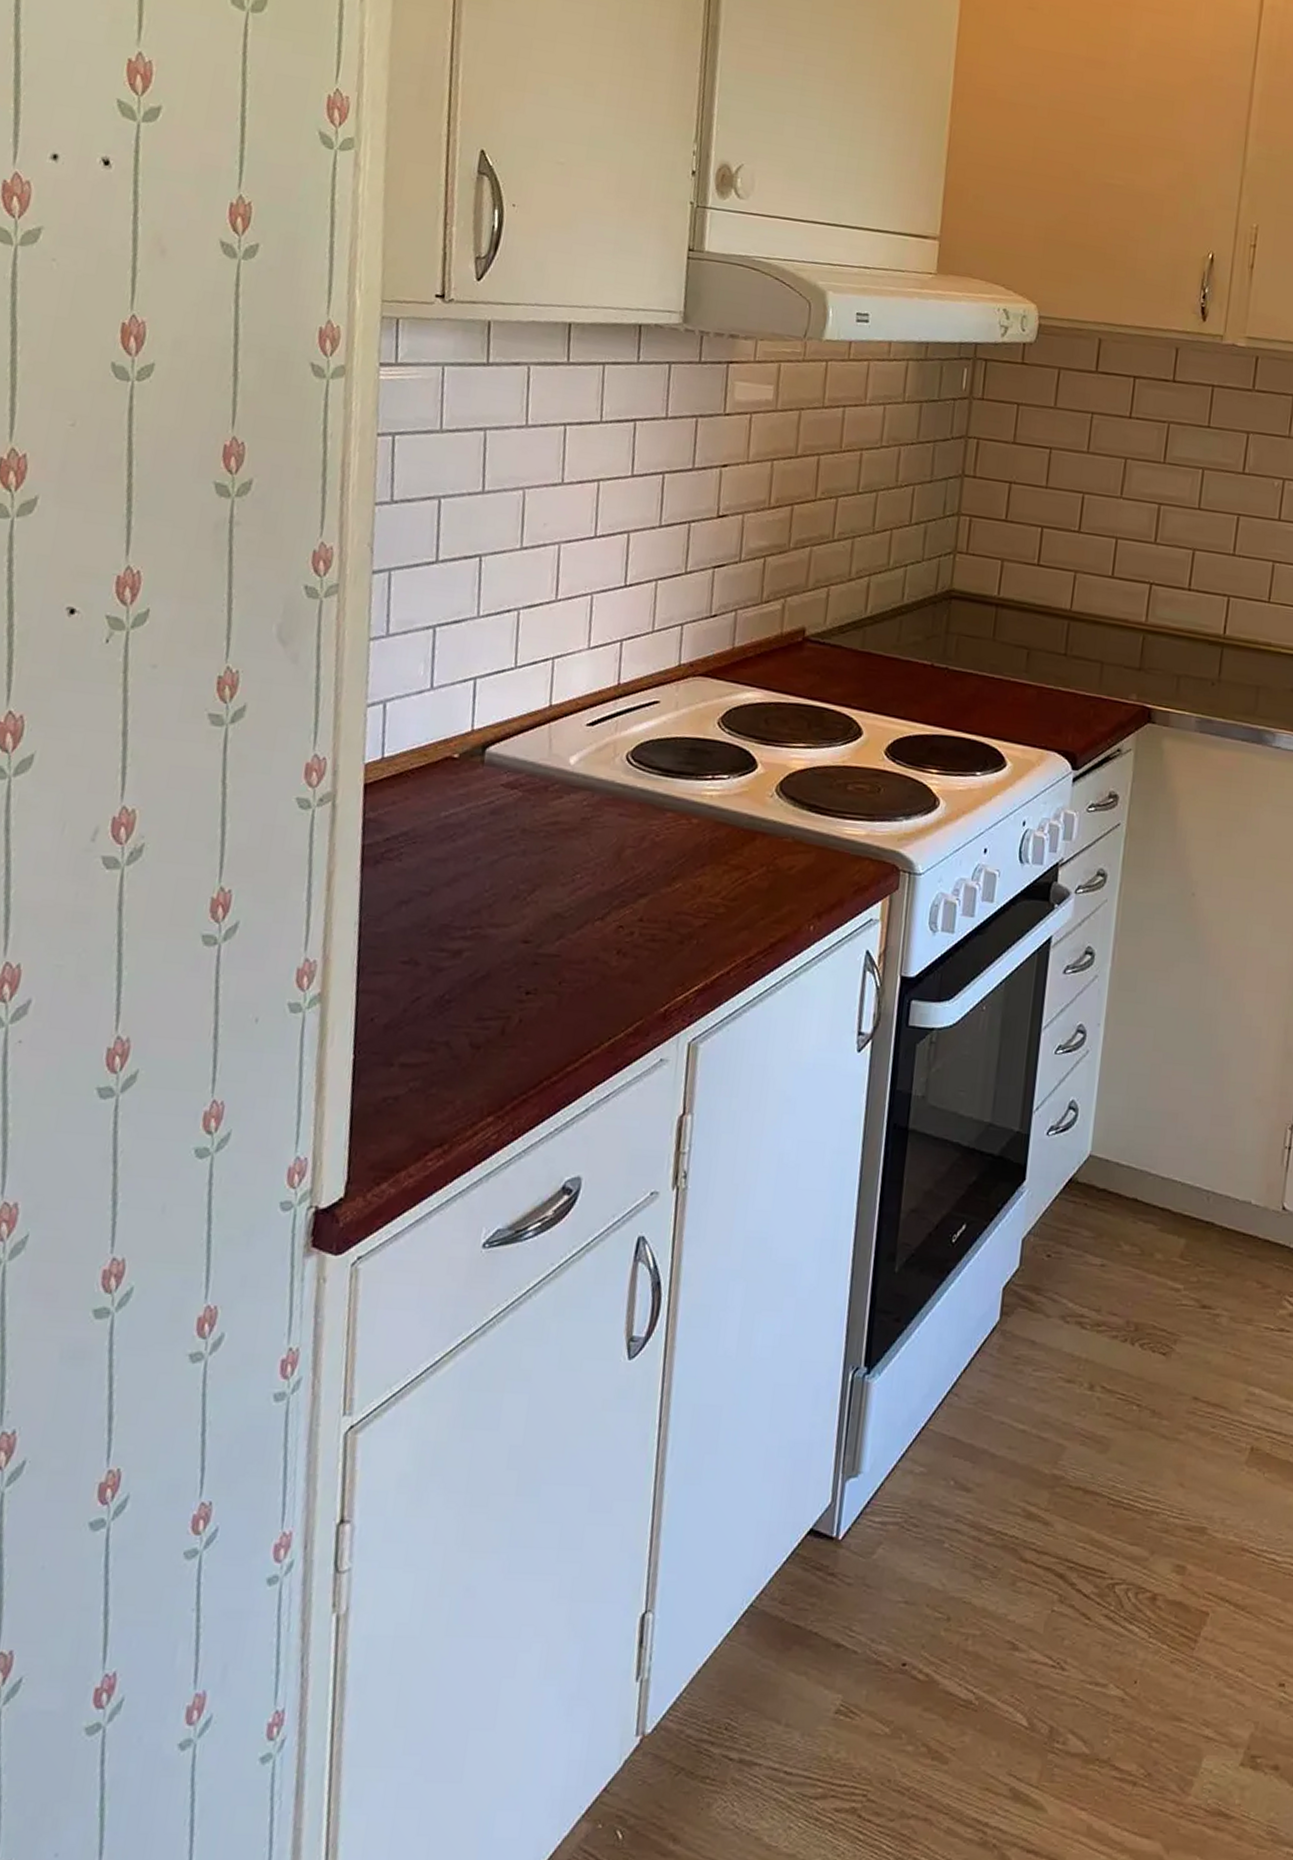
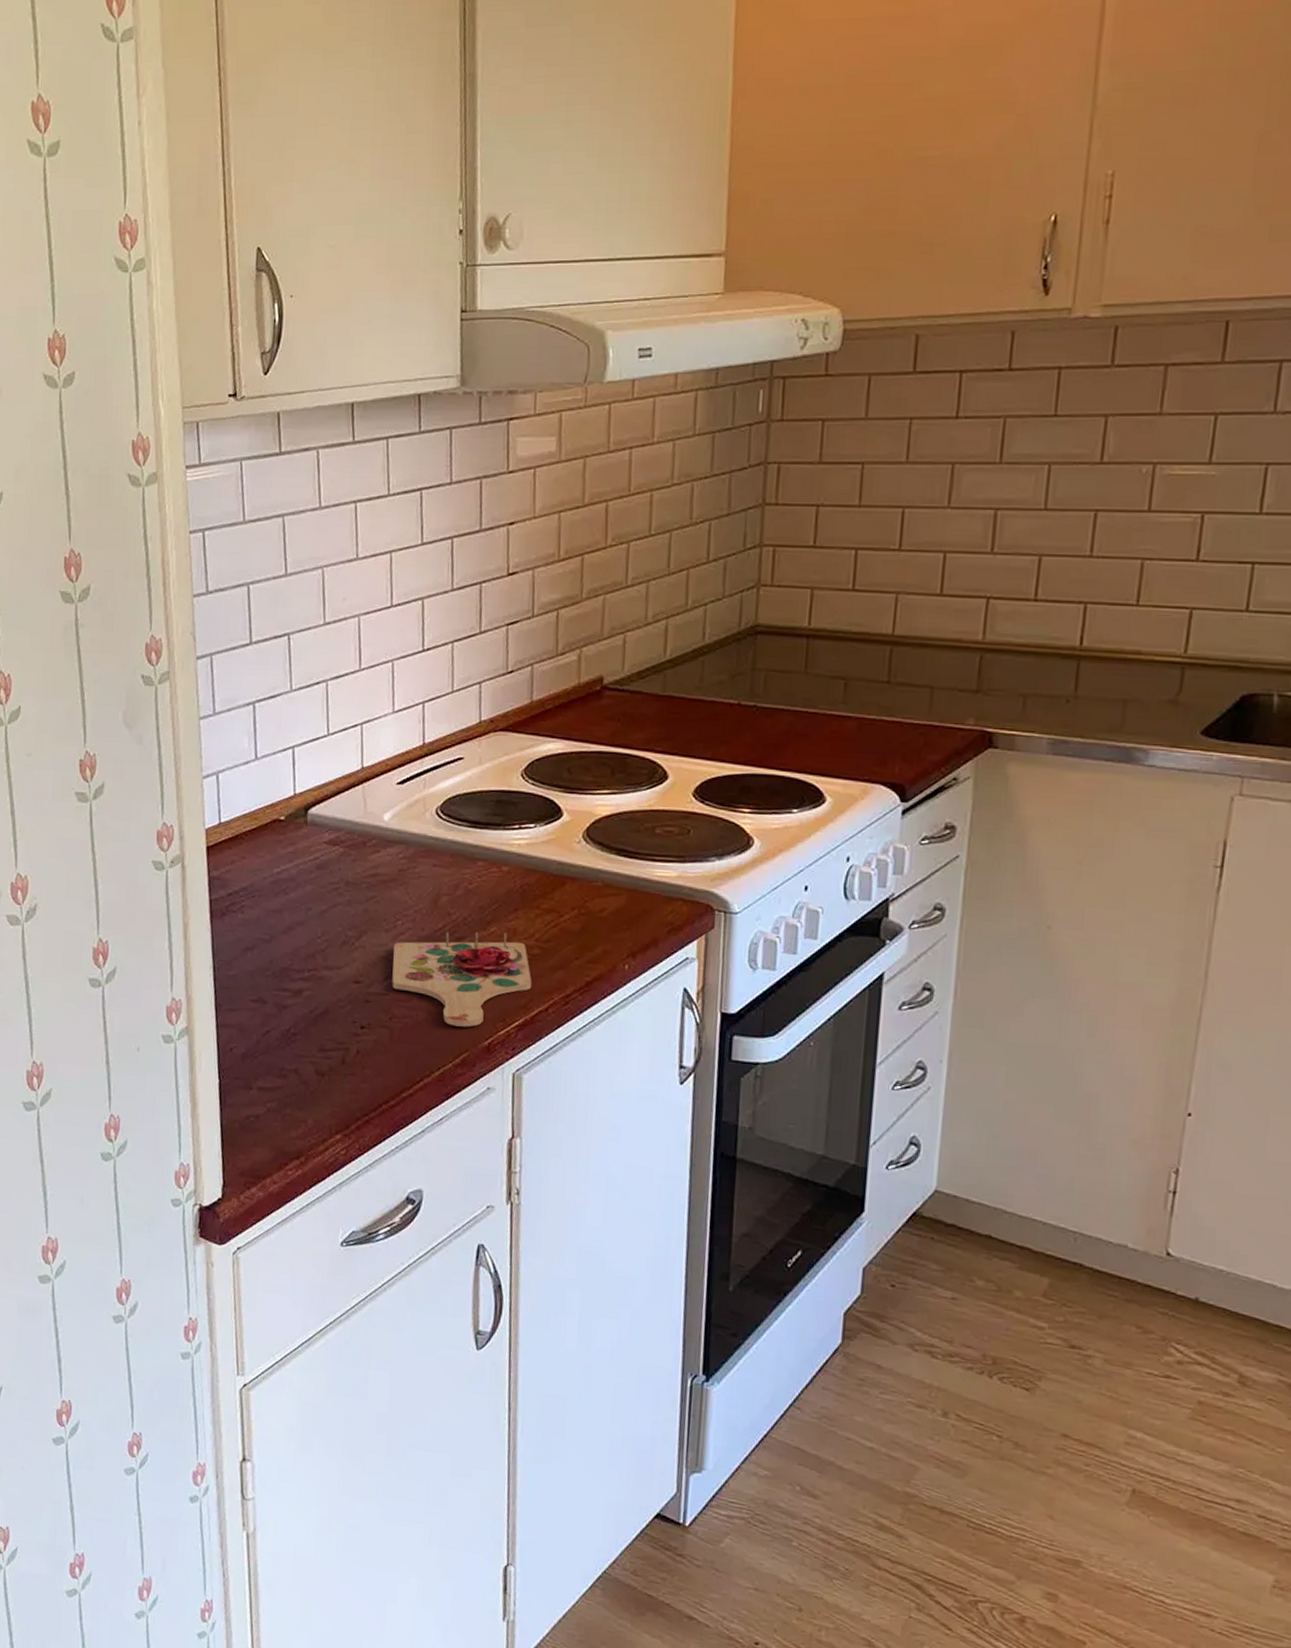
cutting board: none [564,887,715,992] -> present [392,931,532,1027]

